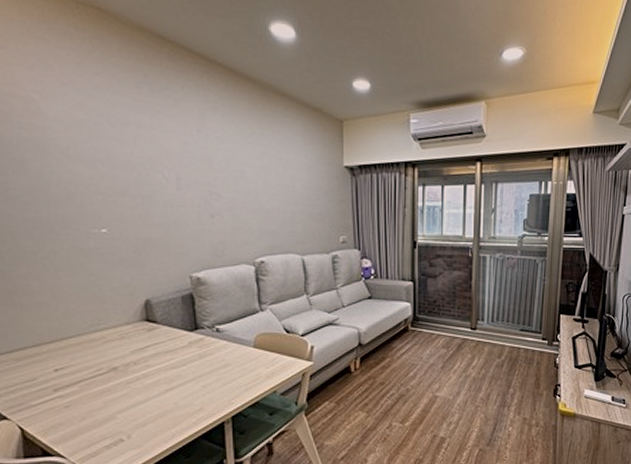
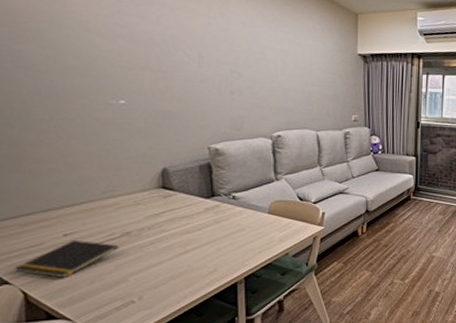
notepad: none [10,375,107,415] -> present [13,239,119,279]

